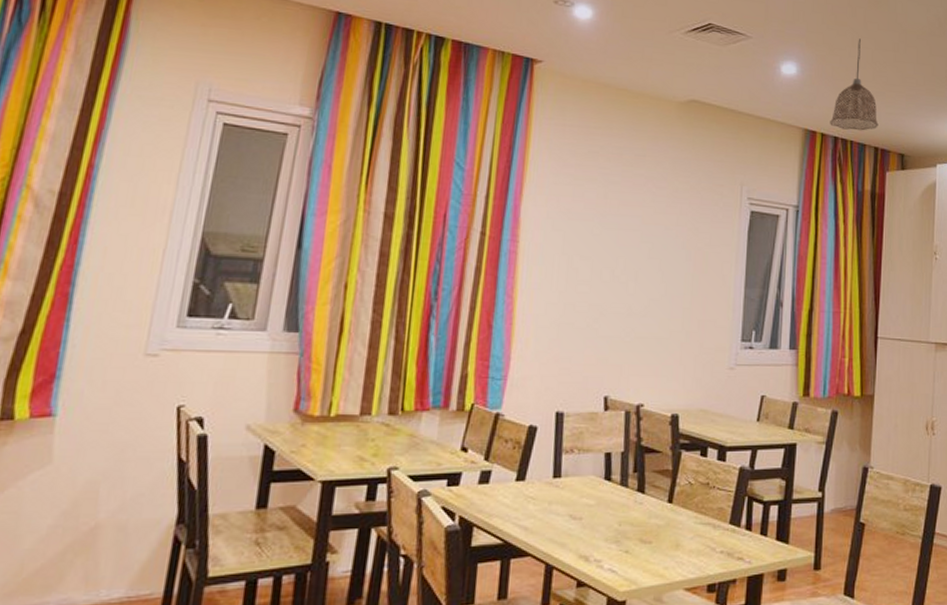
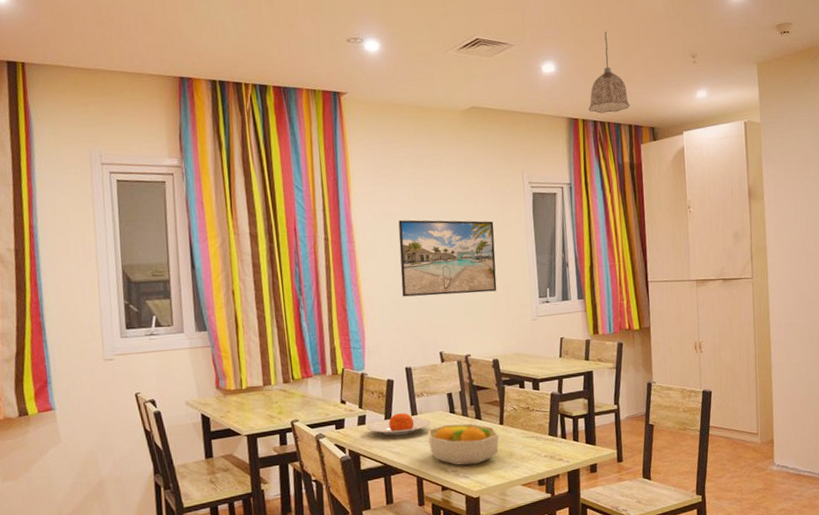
plate: none [489,473,577,503] -> present [366,413,431,436]
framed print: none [569,222,698,326] -> present [398,220,497,297]
fruit bowl: none [570,495,664,555] -> present [427,423,499,466]

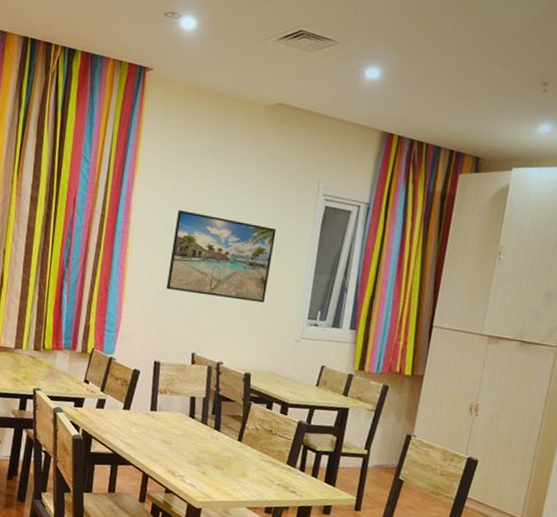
plate: present [366,413,431,436] -> none [104,405,168,429]
fruit bowl: present [427,423,499,466] -> none [162,427,235,475]
pendant lamp: present [588,31,630,113] -> none [408,41,457,134]

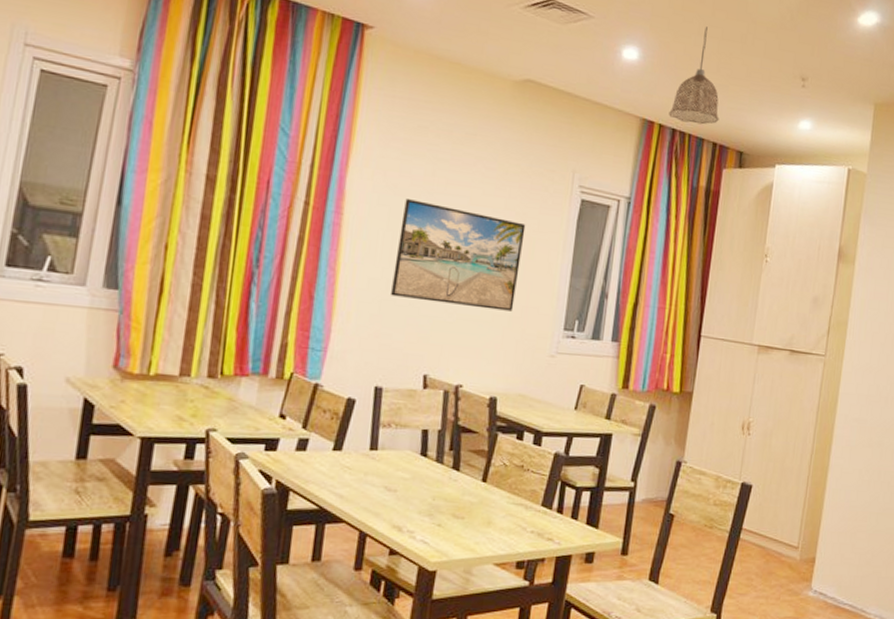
pendant lamp: none [408,41,457,134] -> present [669,26,719,125]

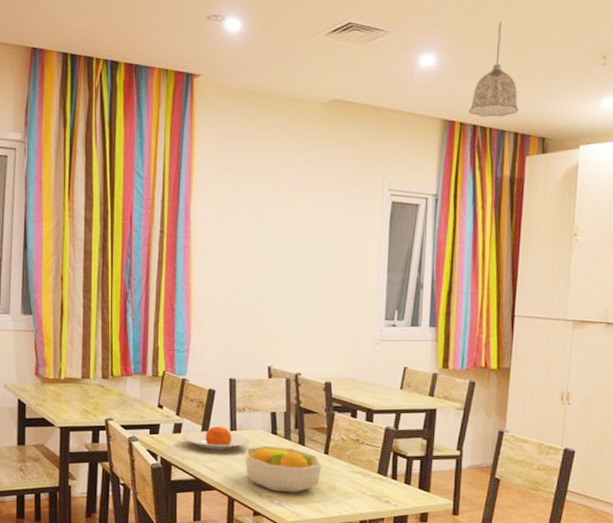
plate: none [306,444,393,474] -> present [182,426,250,450]
fruit bowl: none [384,469,478,528] -> present [245,445,322,493]
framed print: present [391,199,526,311] -> none [235,219,344,307]

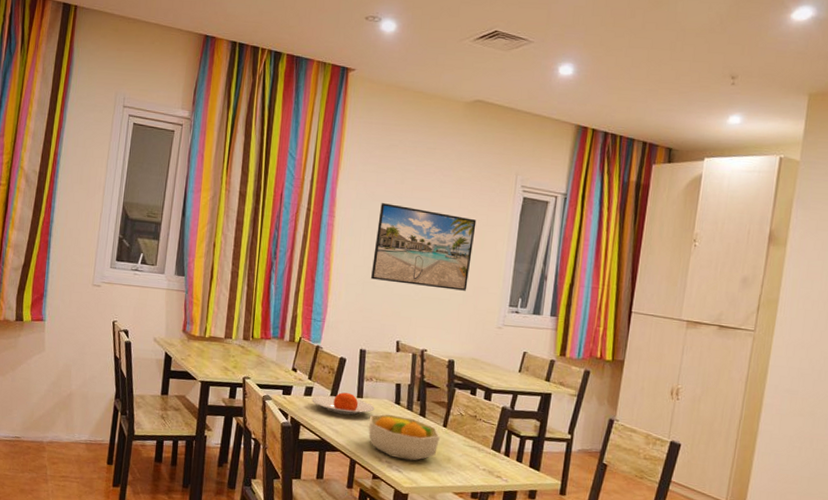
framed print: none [235,219,344,307] -> present [371,203,477,291]
pendant lamp: present [469,22,519,117] -> none [601,39,649,127]

